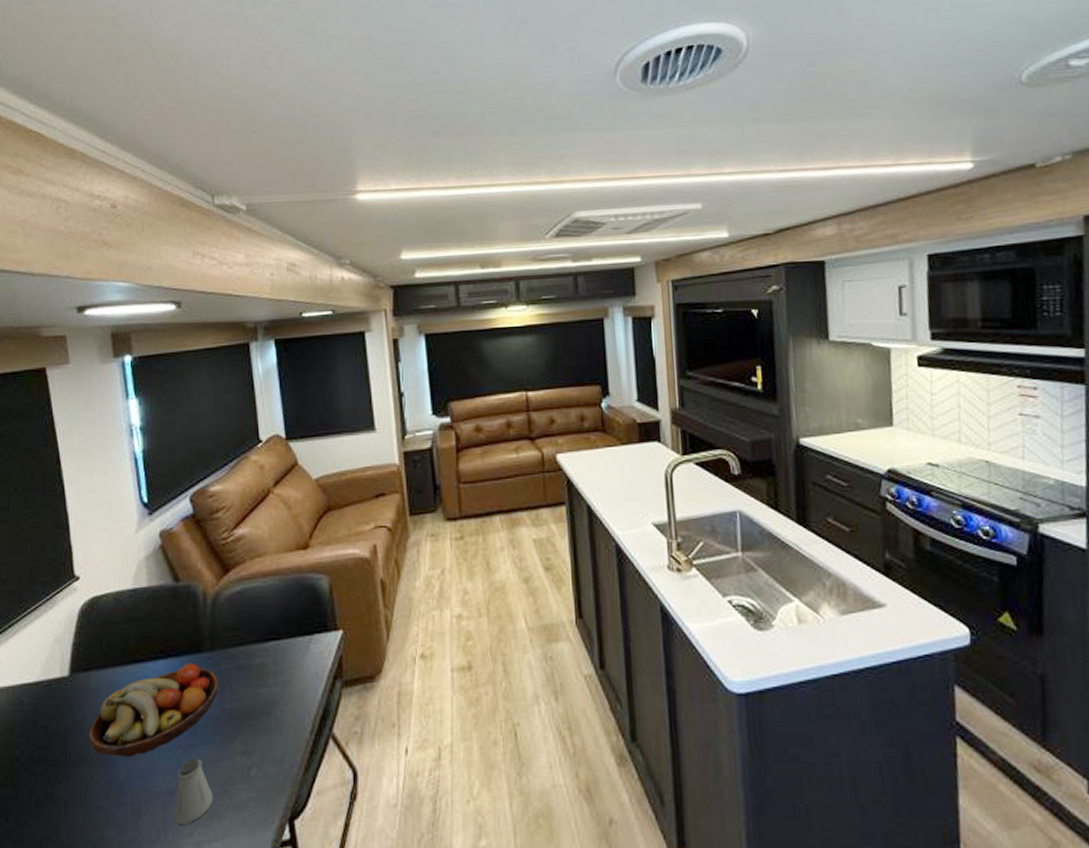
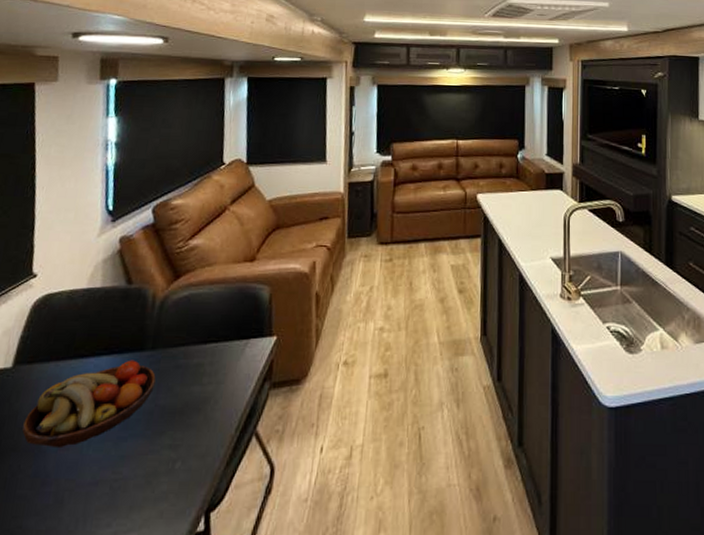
saltshaker: present [174,758,214,824] -> none [94,450,137,515]

